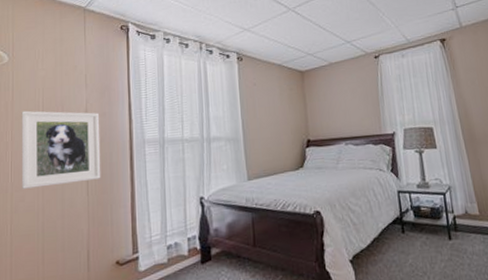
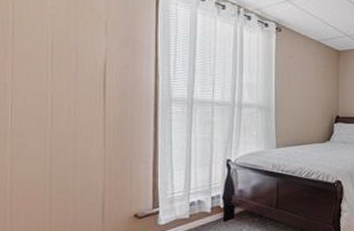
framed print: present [21,110,101,189] -> none [24,50,121,135]

